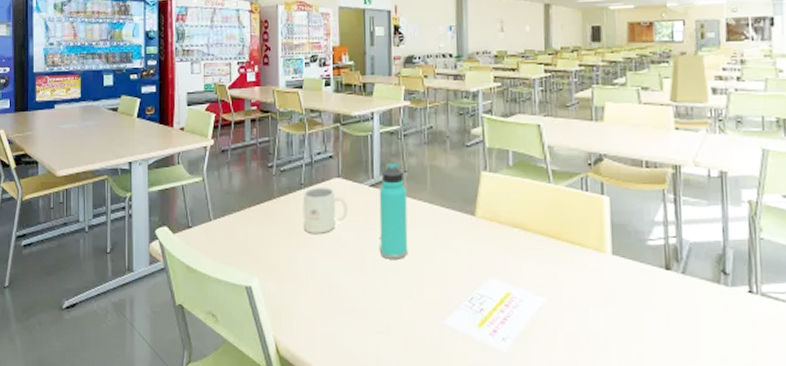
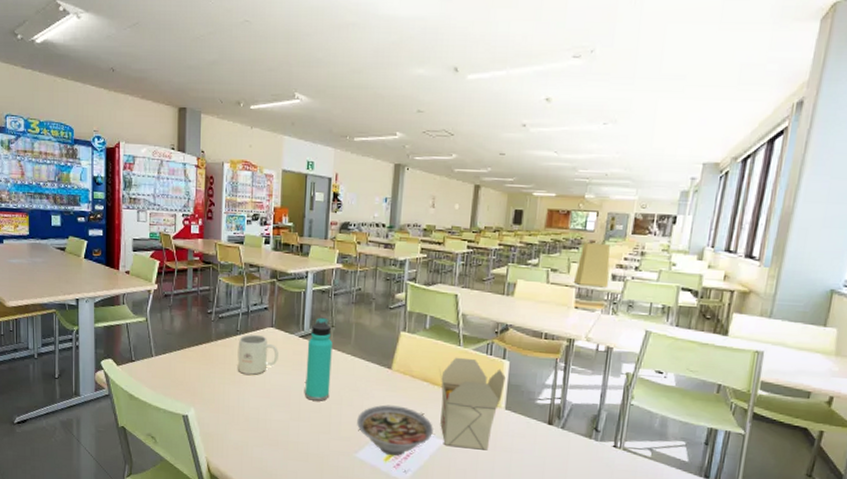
soup bowl: none [442,258,531,320] -> present [357,404,433,456]
takeout container: none [531,196,608,307] -> present [440,357,506,451]

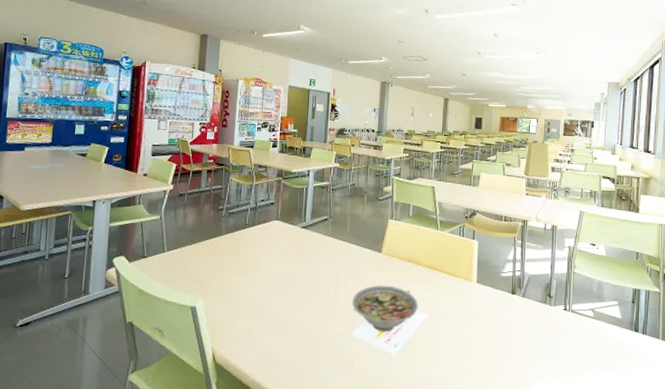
mug: present [237,334,279,375] -> none [244,227,283,264]
thermos bottle: present [305,317,333,401] -> none [306,209,331,285]
takeout container: present [440,357,506,451] -> none [422,239,476,321]

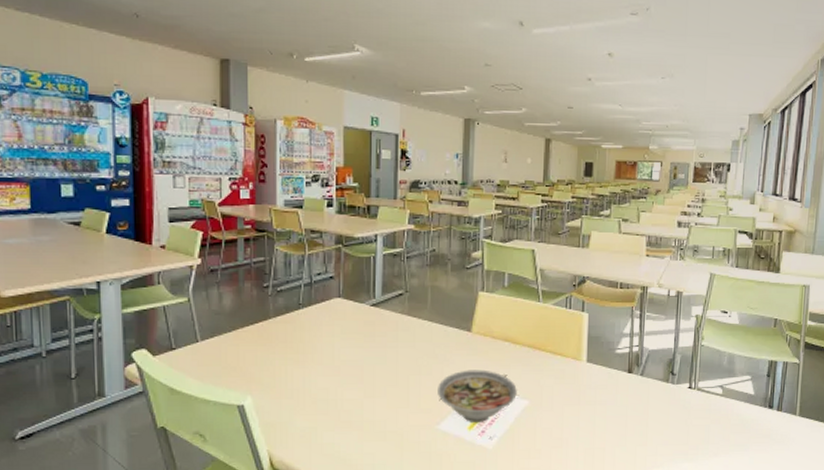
paper bag: present [523,142,550,178] -> none [643,191,675,235]

